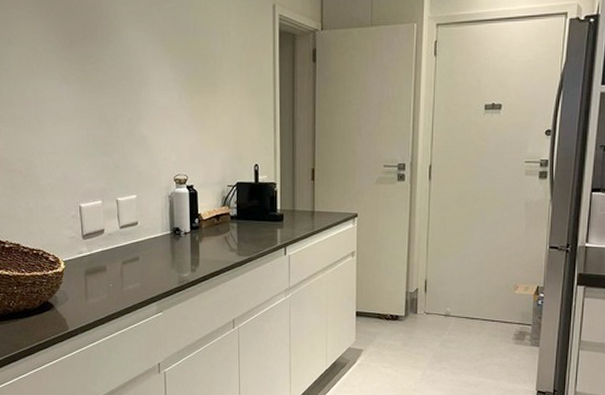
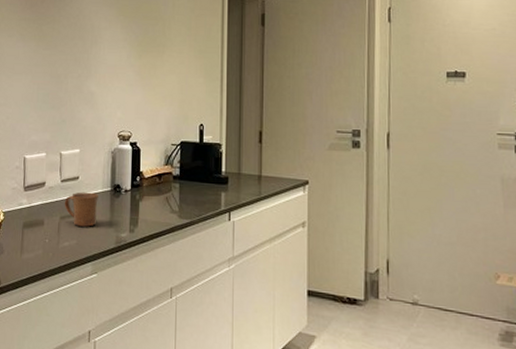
mug: none [125,236,160,270] -> present [64,192,100,227]

